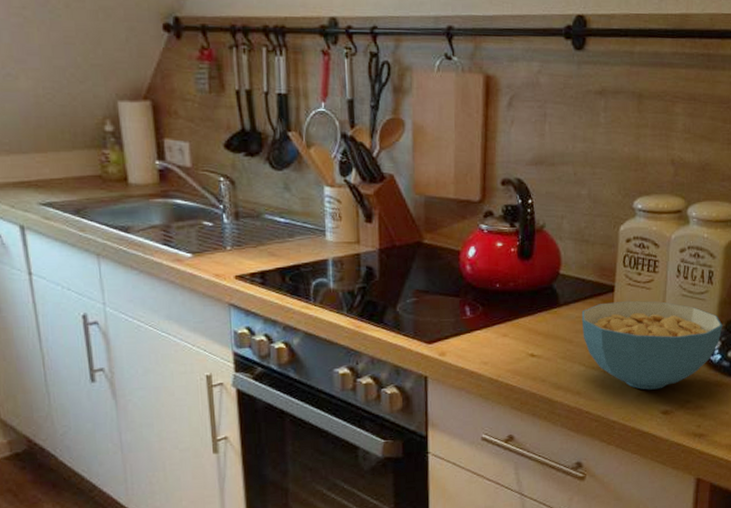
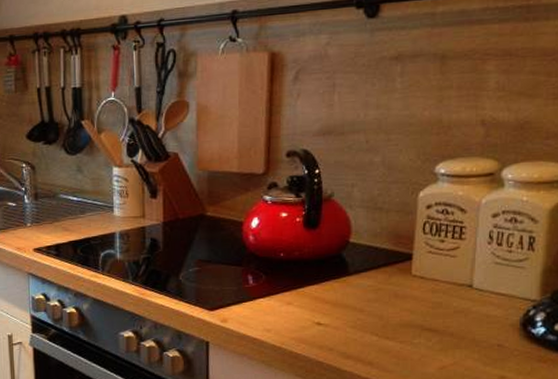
cereal bowl: present [581,300,723,390] -> none [374,269,548,363]

